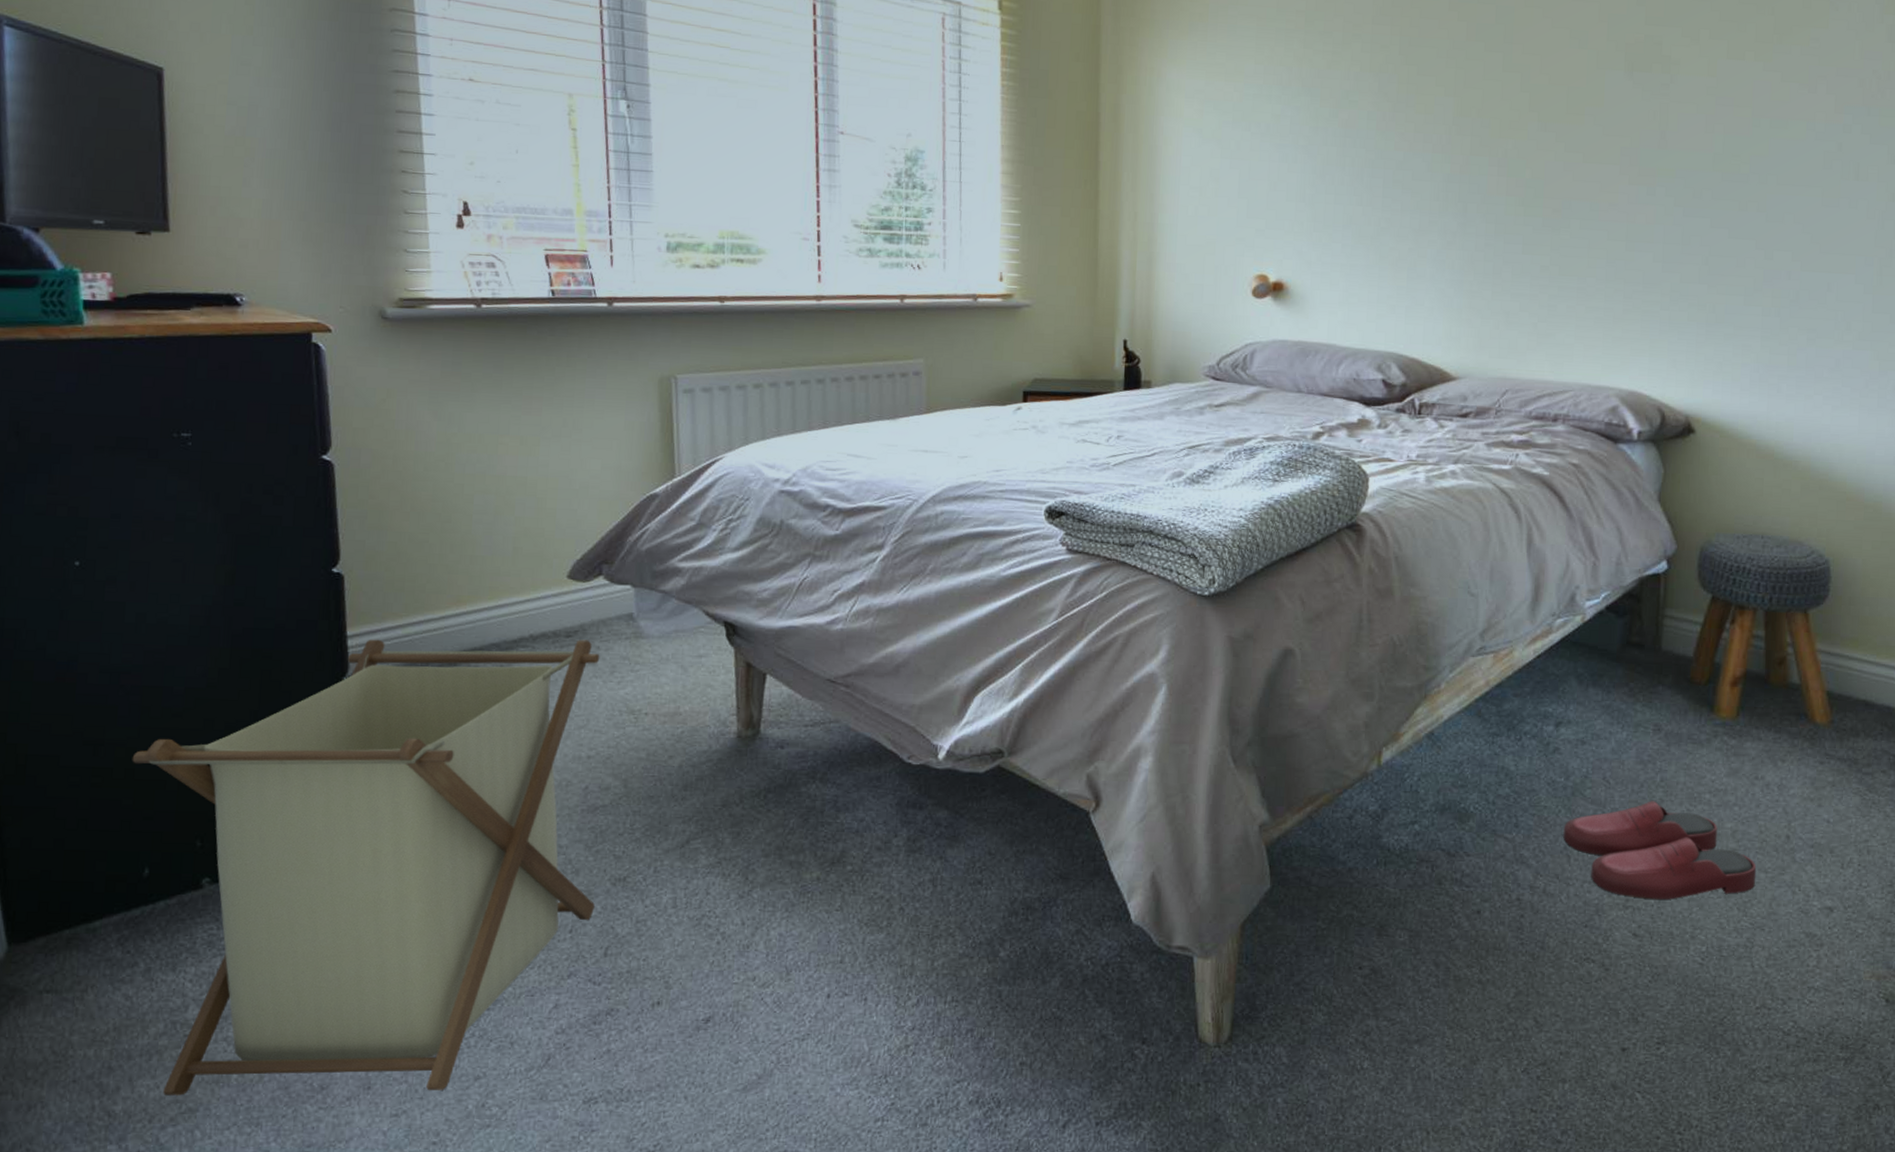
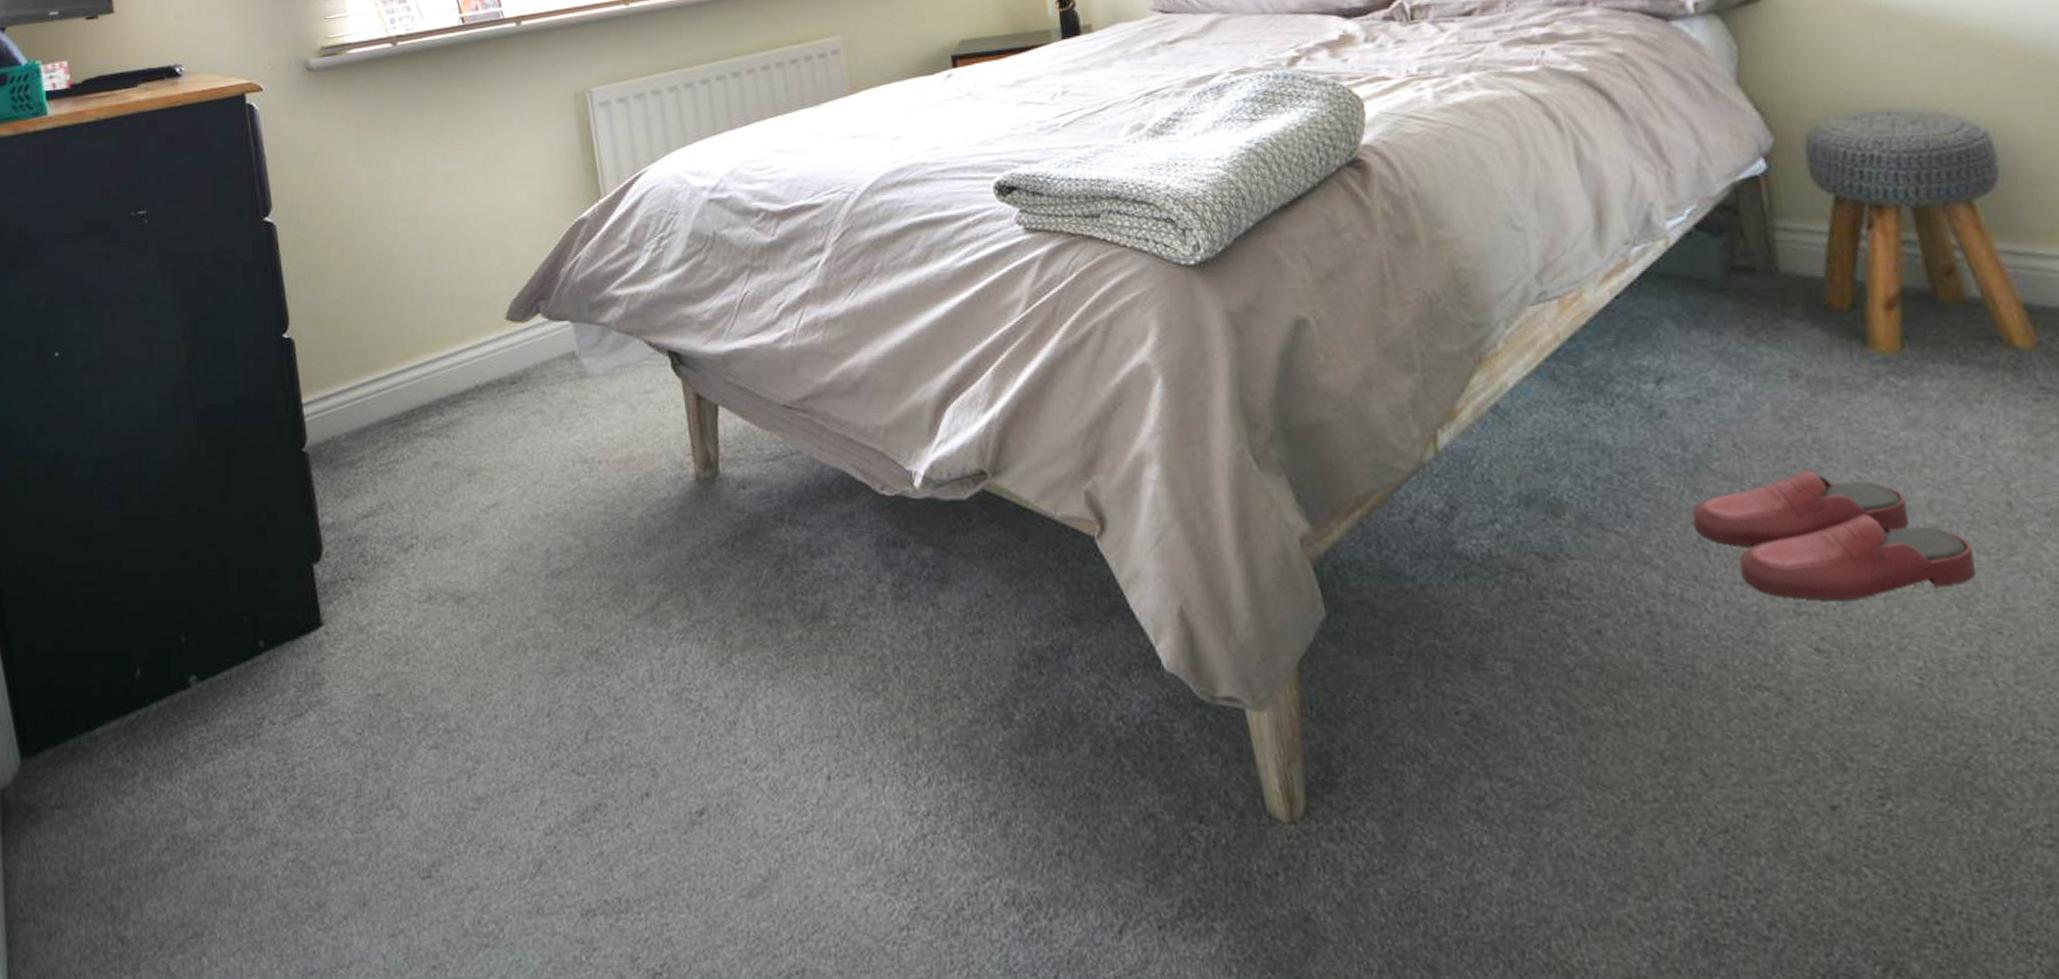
laundry basket: present [132,639,600,1096] -> none [117,385,570,918]

